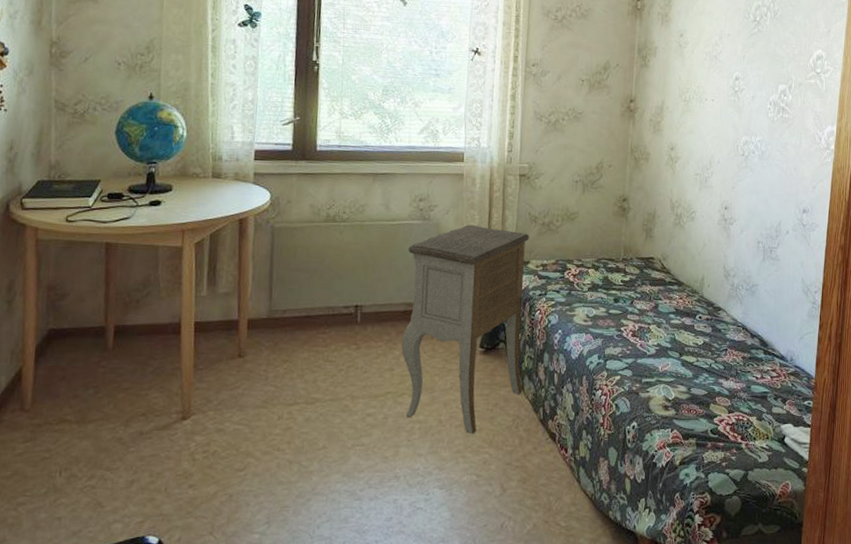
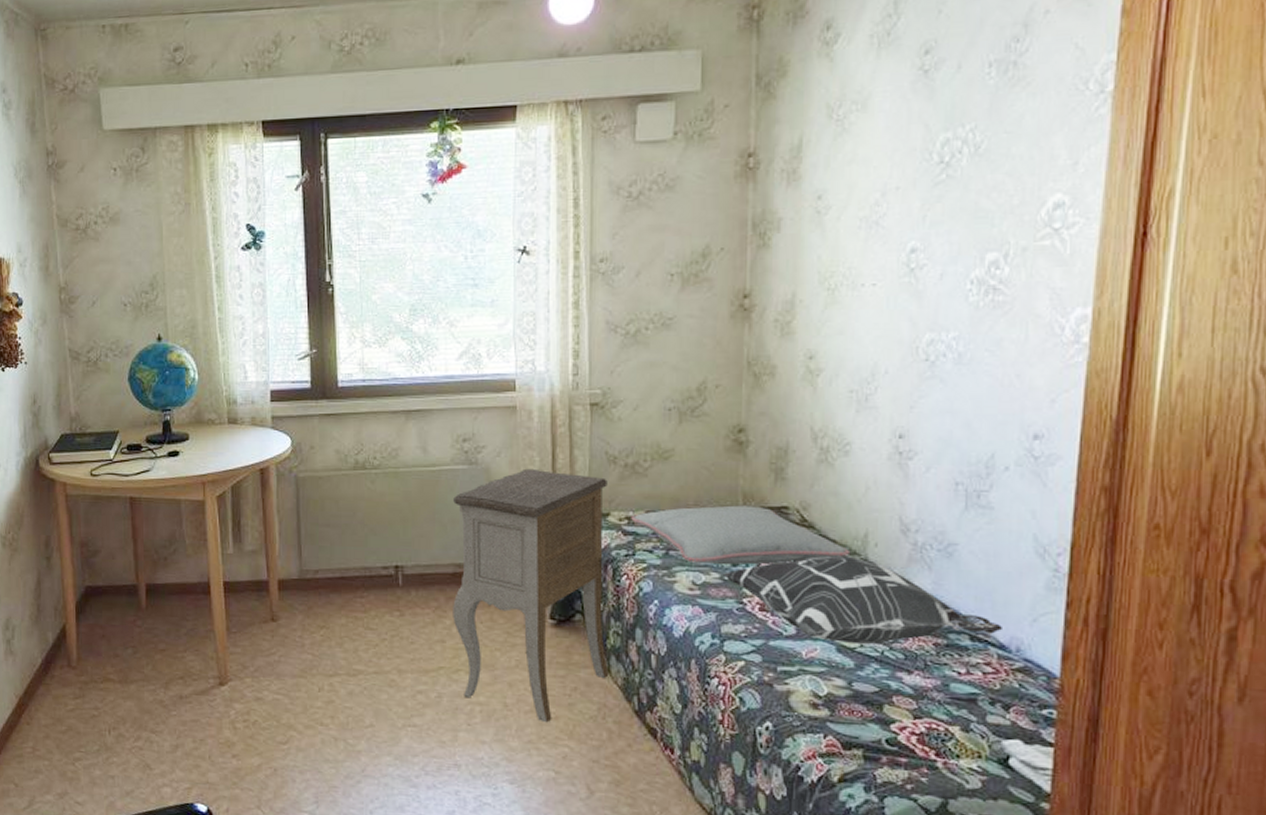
pillow: none [545,256,693,302] -> present [631,505,851,565]
decorative pillow: none [608,294,783,360] -> present [724,555,1002,645]

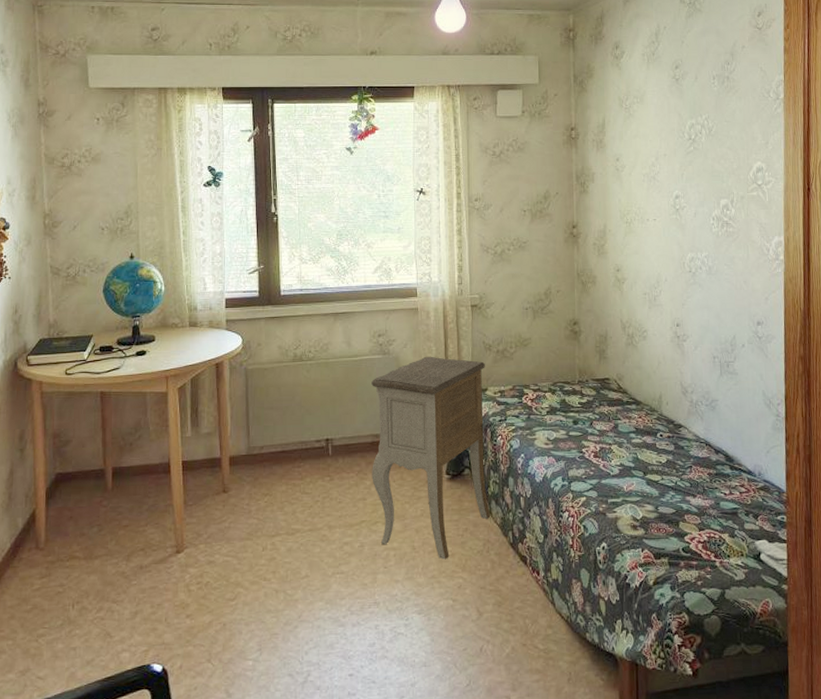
pillow: present [631,505,851,565] -> none [503,378,652,424]
decorative pillow: present [724,555,1002,645] -> none [568,412,749,478]

